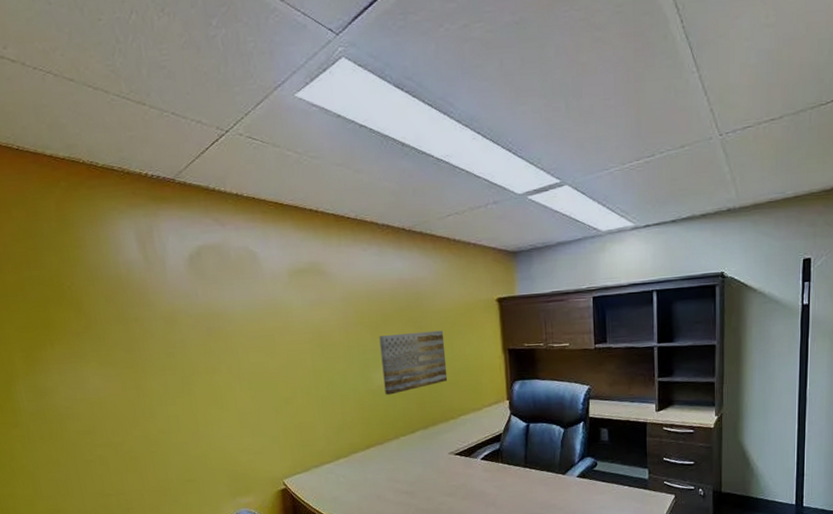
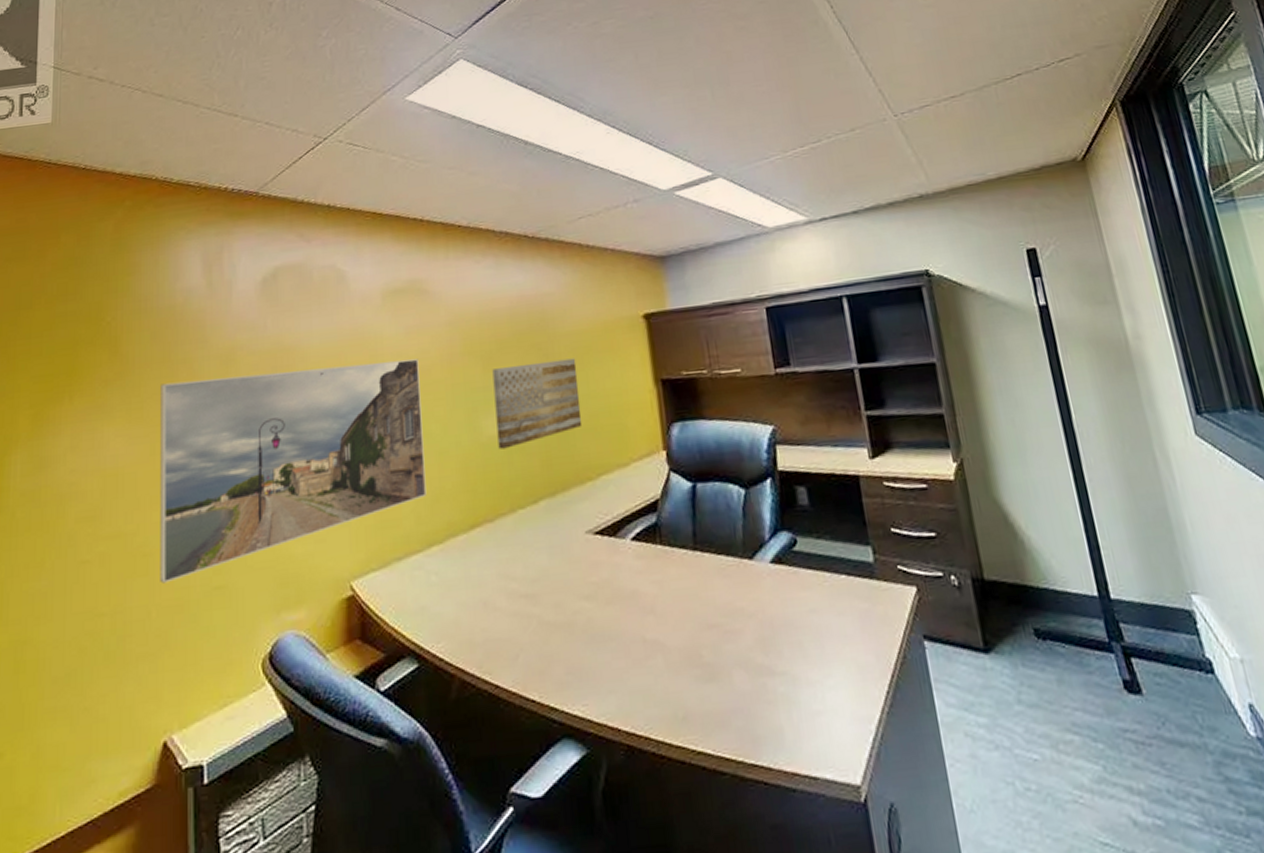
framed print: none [120,326,334,477] -> present [160,359,427,584]

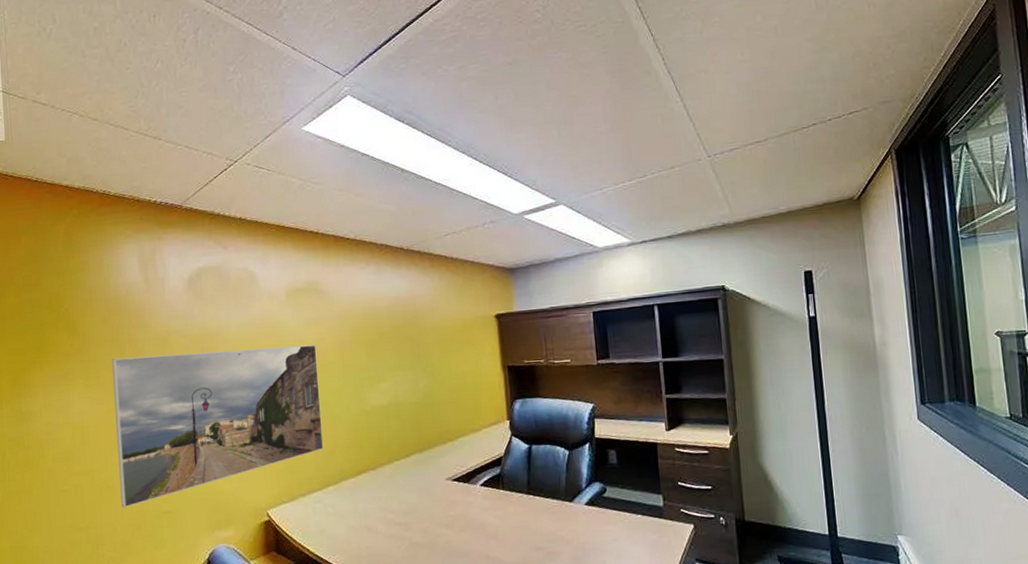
wall art: present [492,358,583,450] -> none [375,347,445,416]

